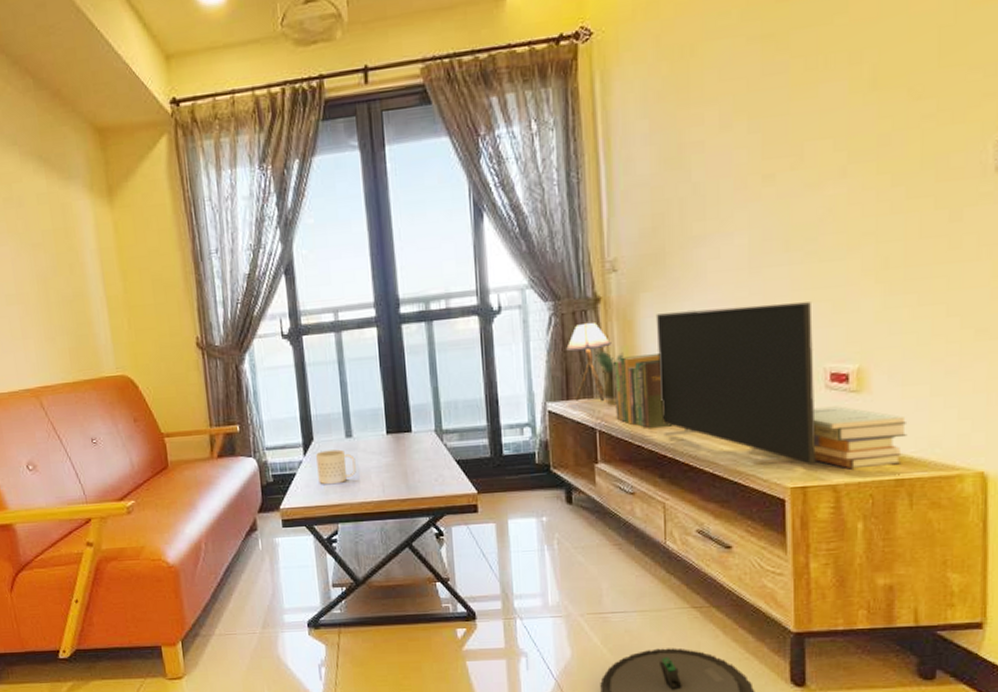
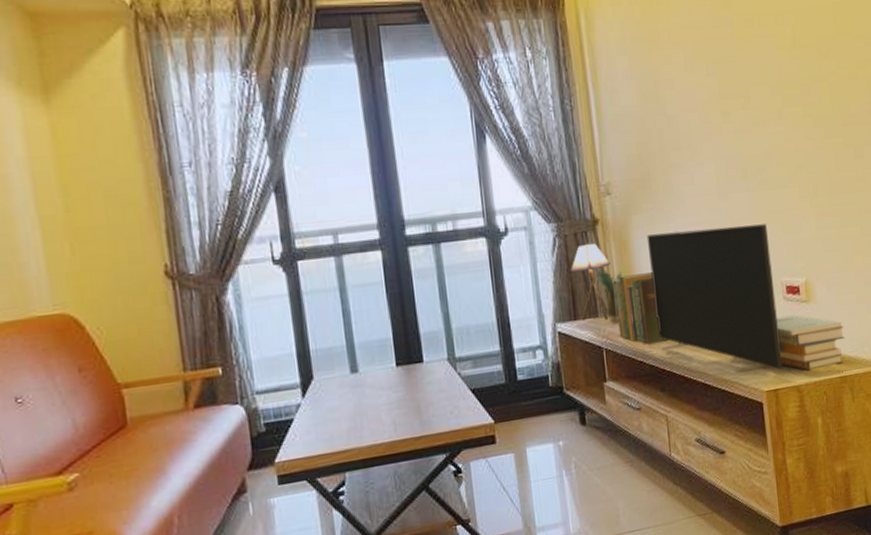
mug: present [316,449,356,485] -> none [317,387,364,430]

